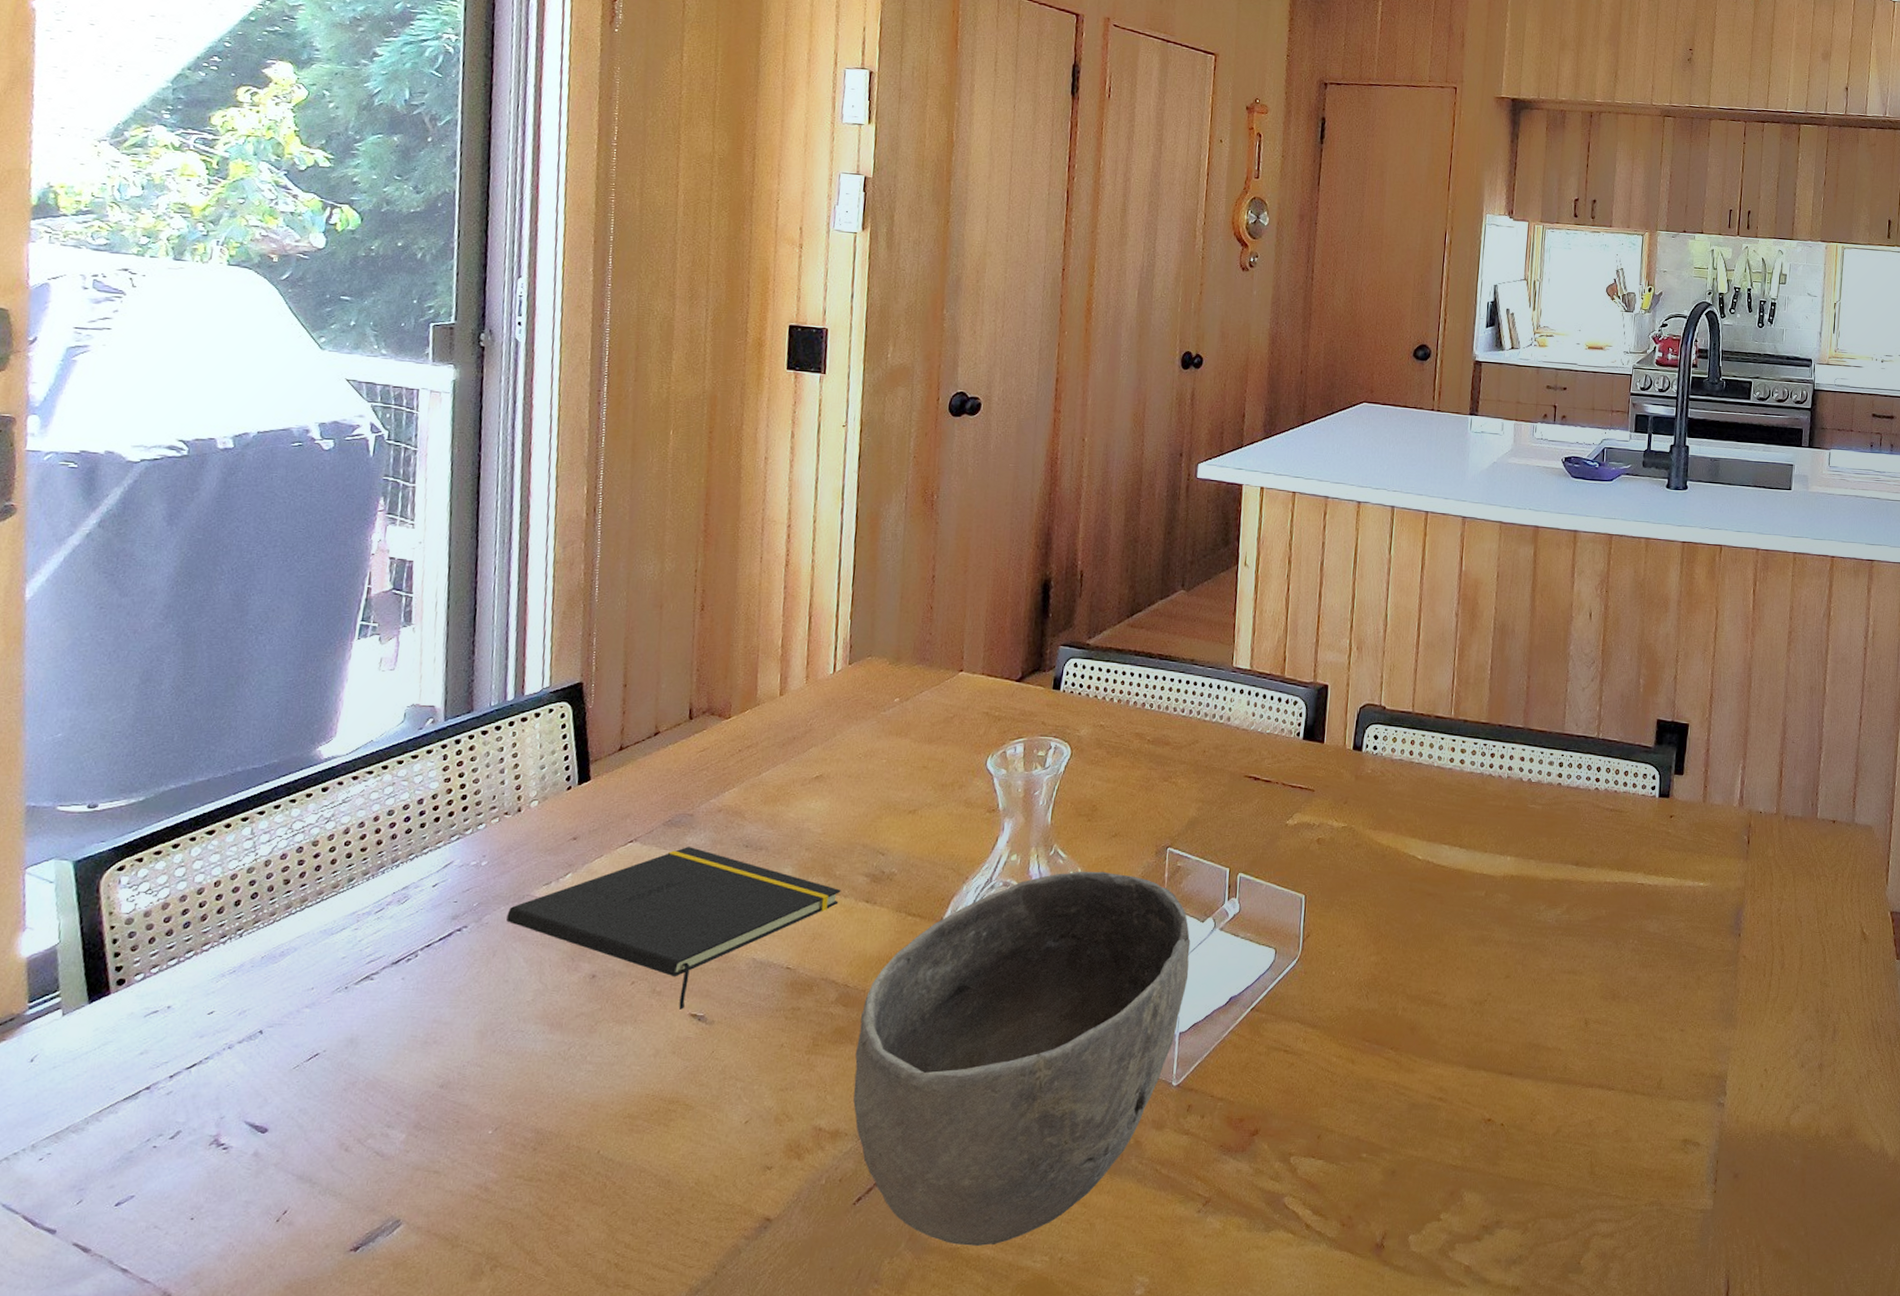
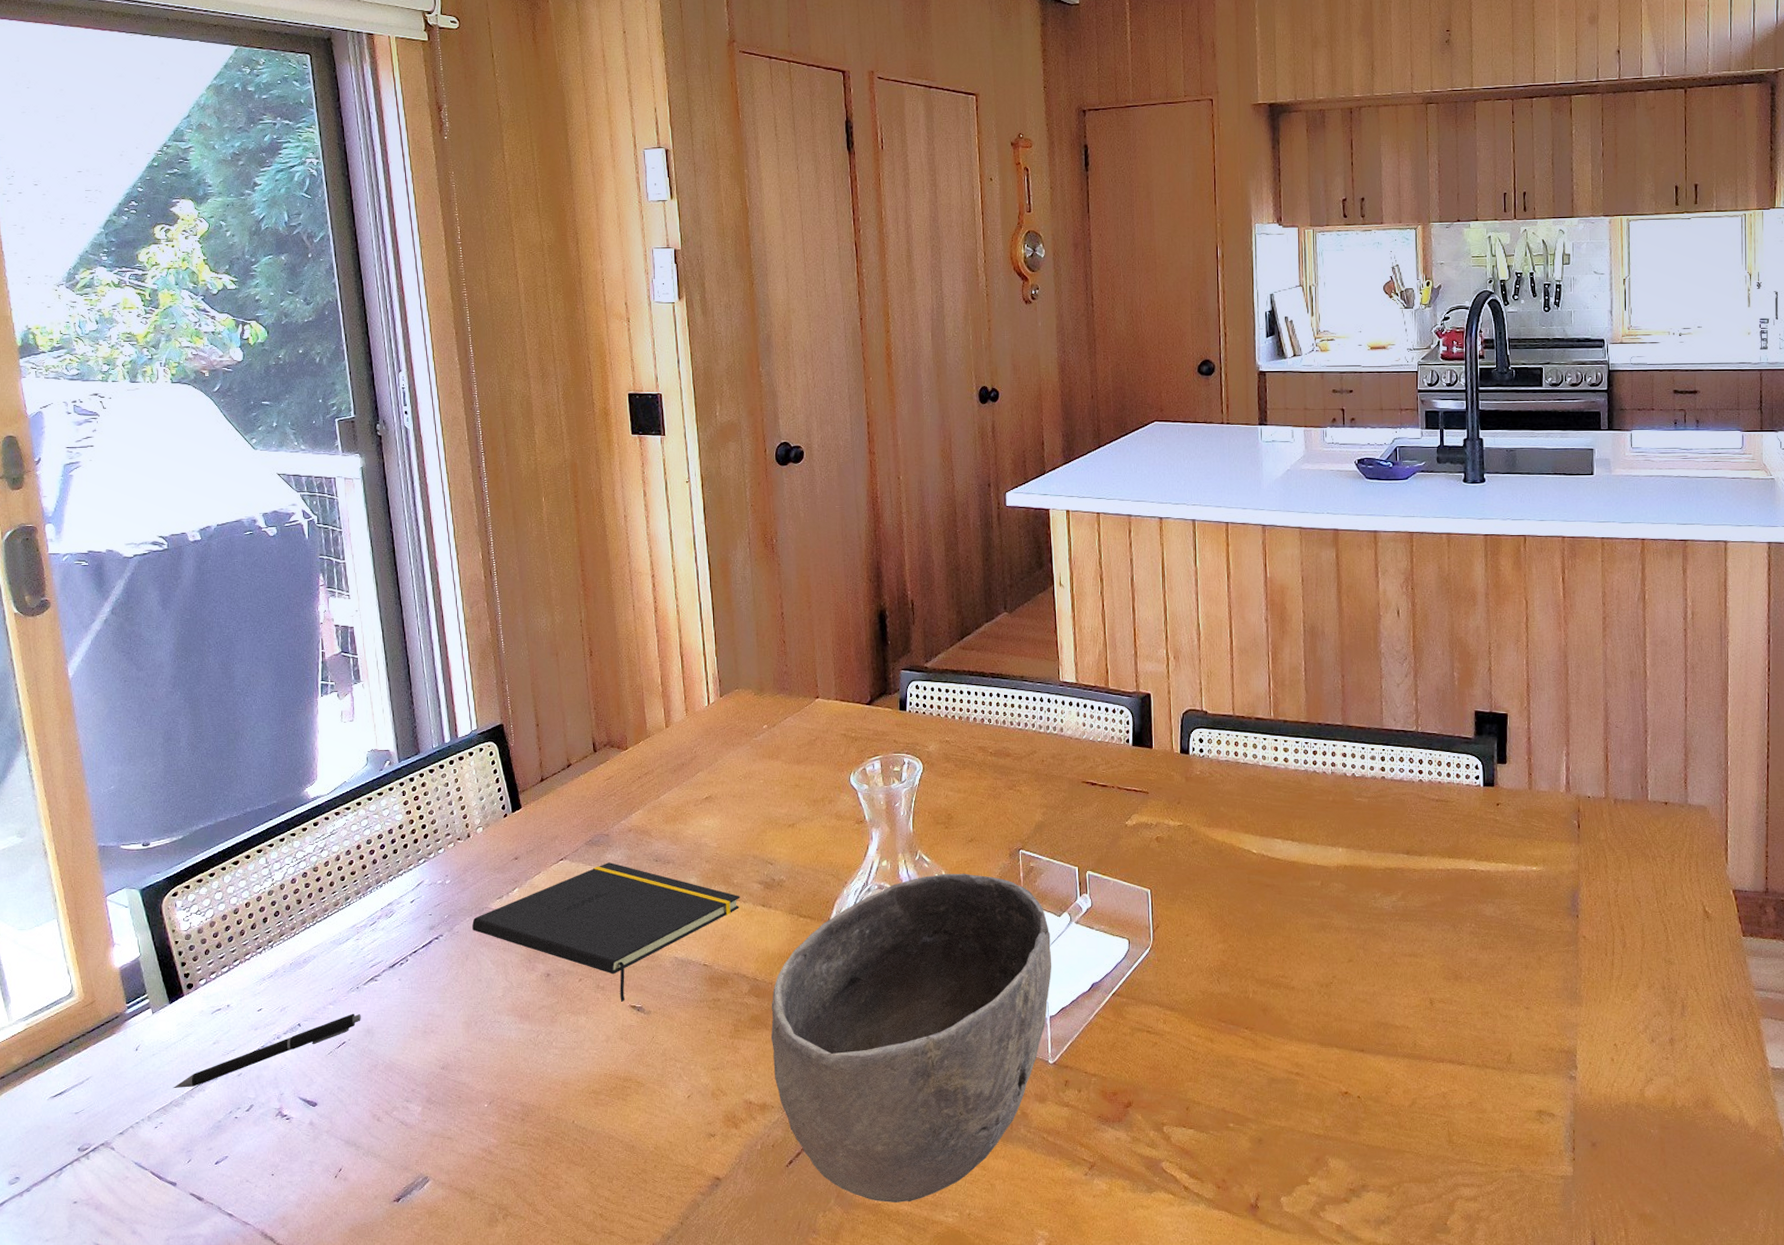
pen: none [74,1018,345,1111] -> present [173,1013,361,1089]

